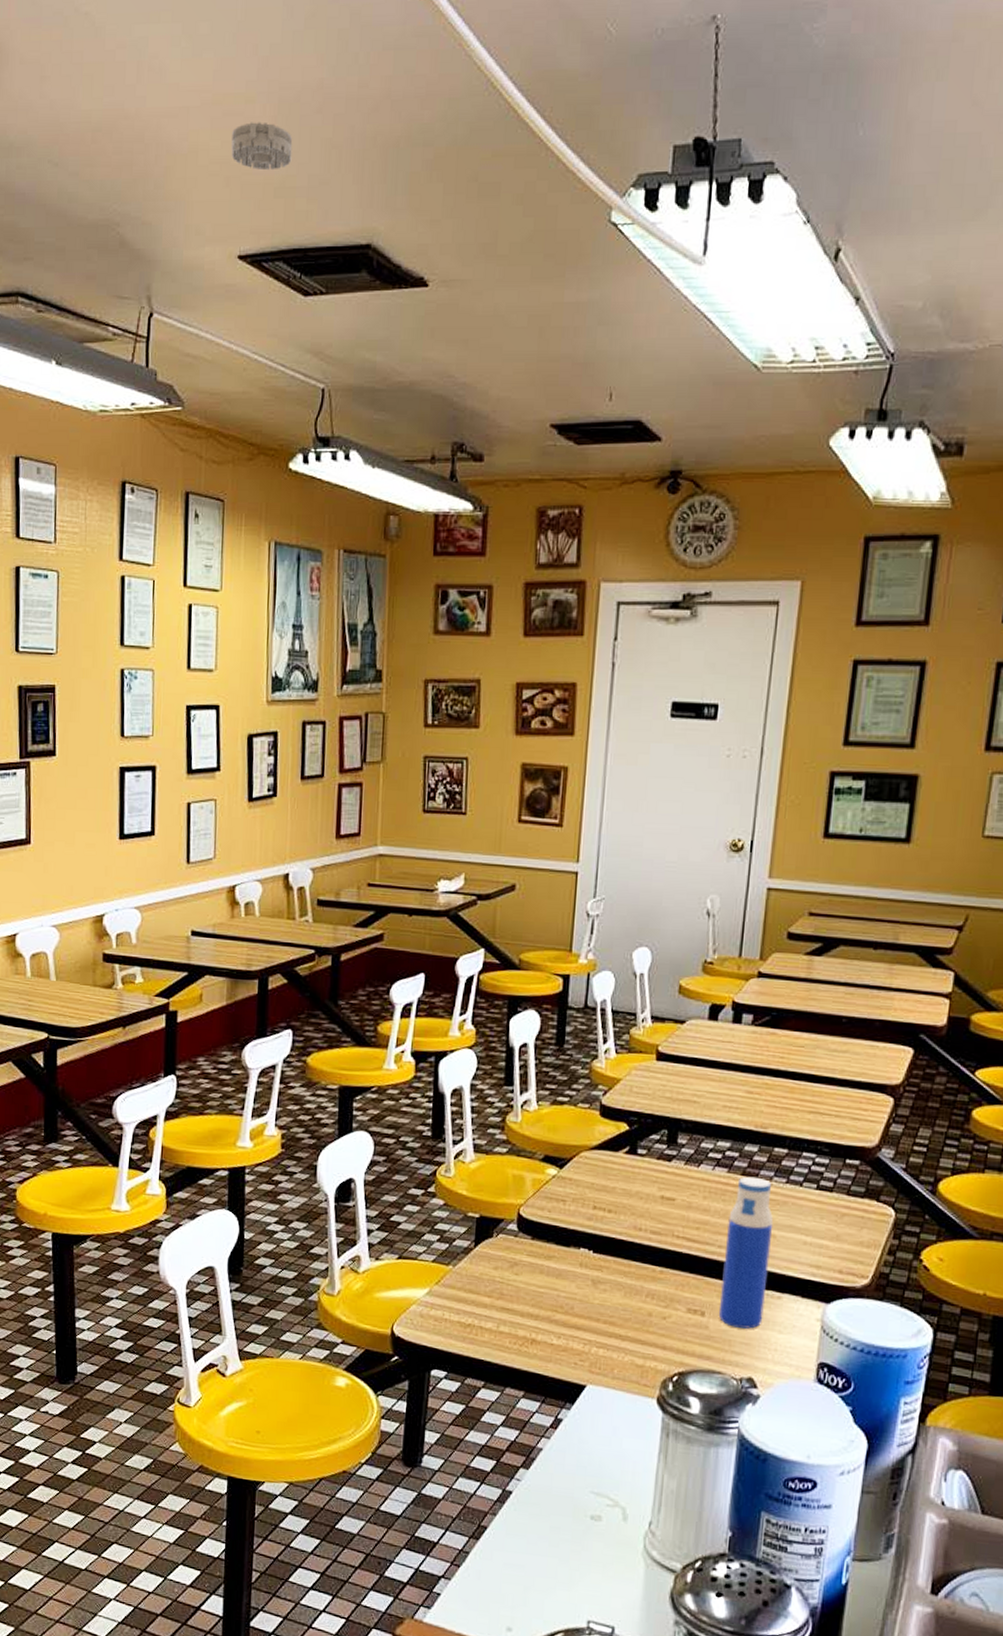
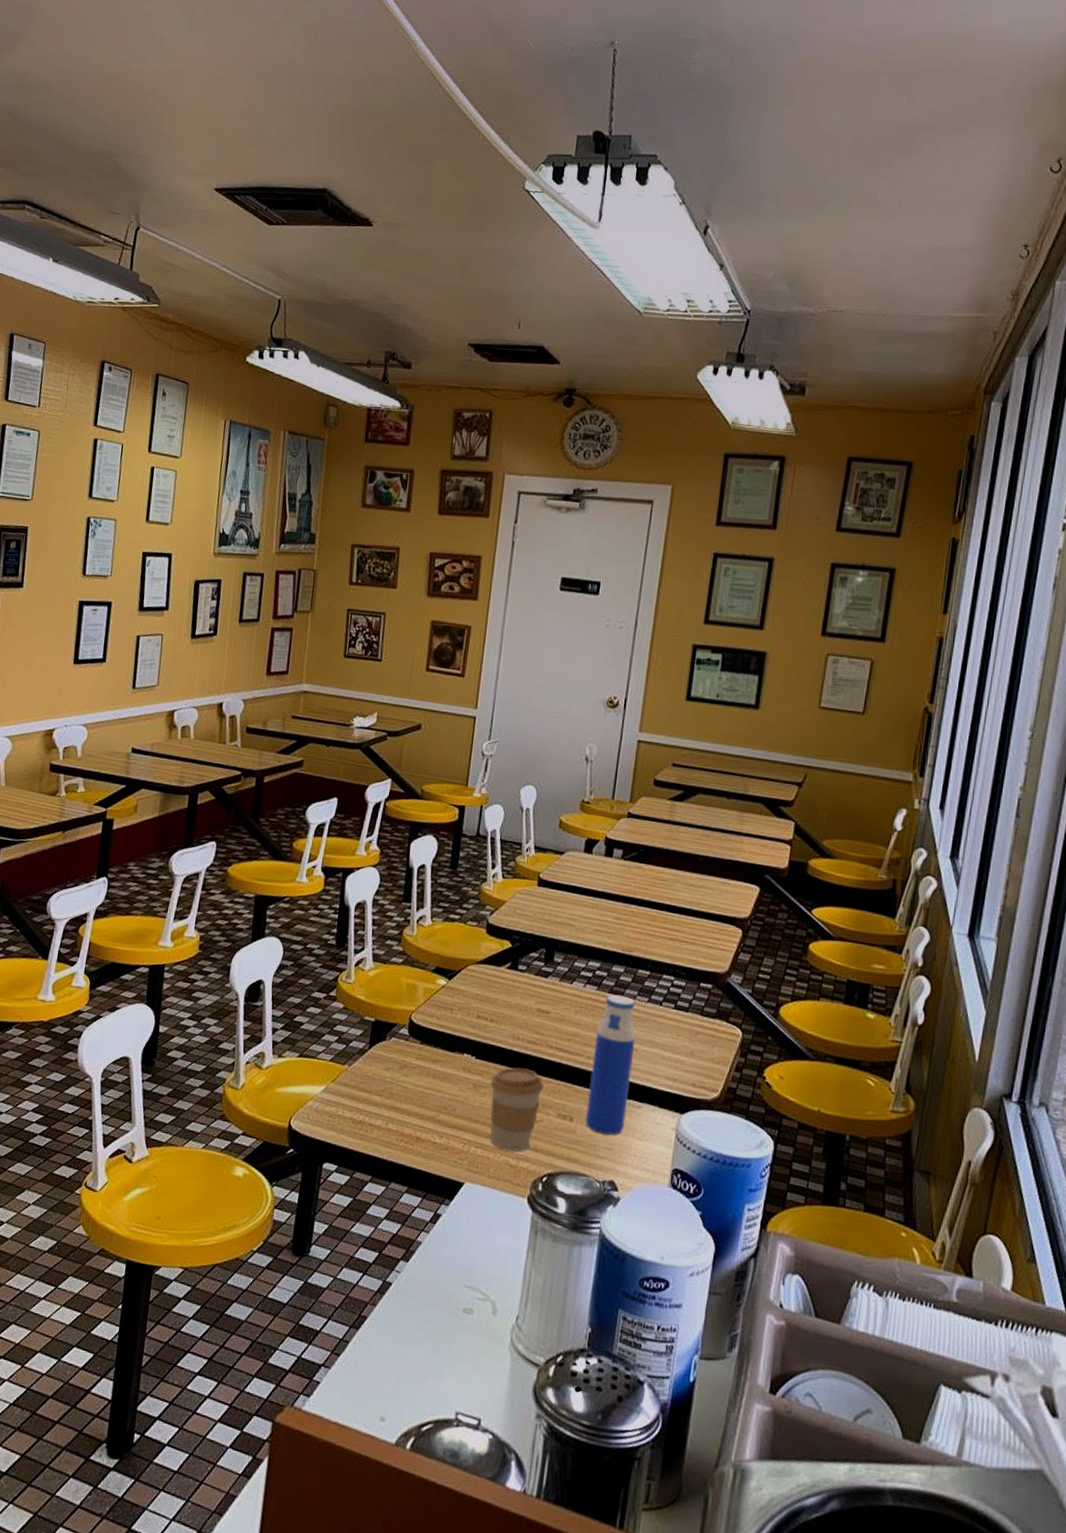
smoke detector: present [231,122,293,171] -> none [215,86,268,125]
coffee cup: none [610,1260,671,1350] -> present [490,1067,544,1151]

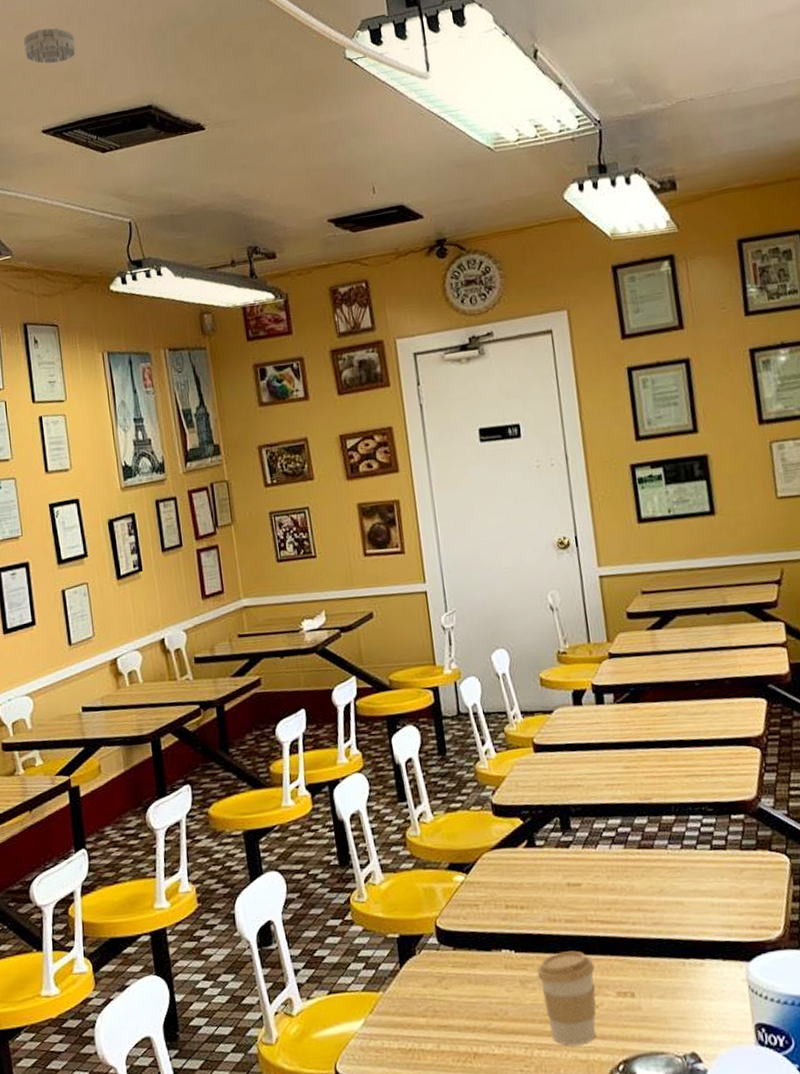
smoke detector: none [215,86,268,125] -> present [24,28,76,64]
water bottle: present [585,994,636,1135] -> none [635,848,692,1003]

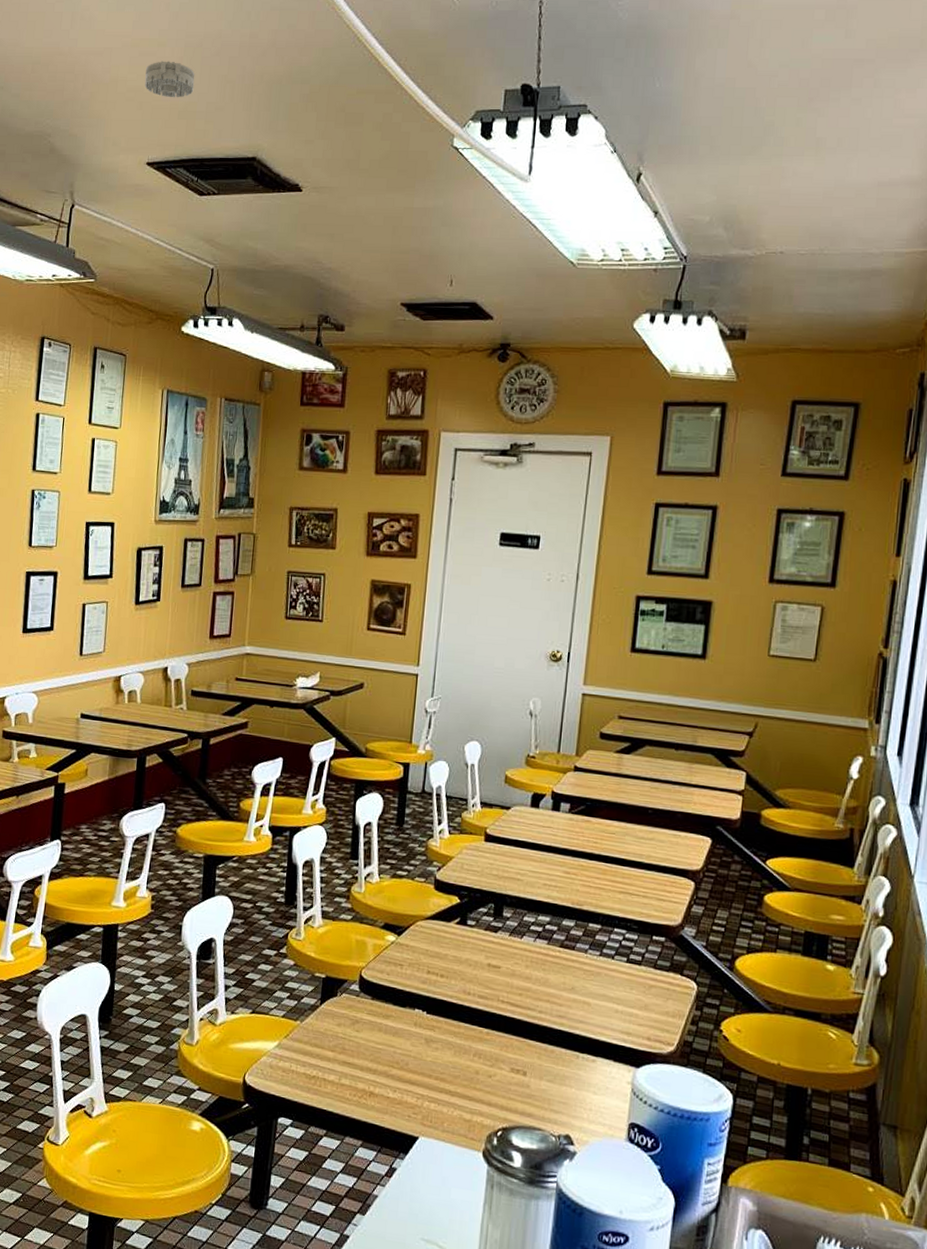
coffee cup: present [537,950,597,1045] -> none [442,1022,496,1106]

